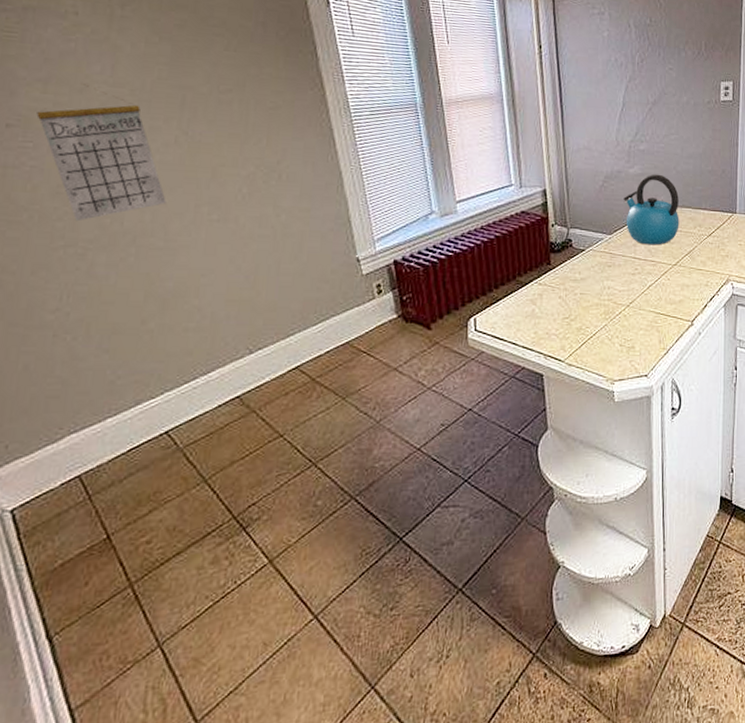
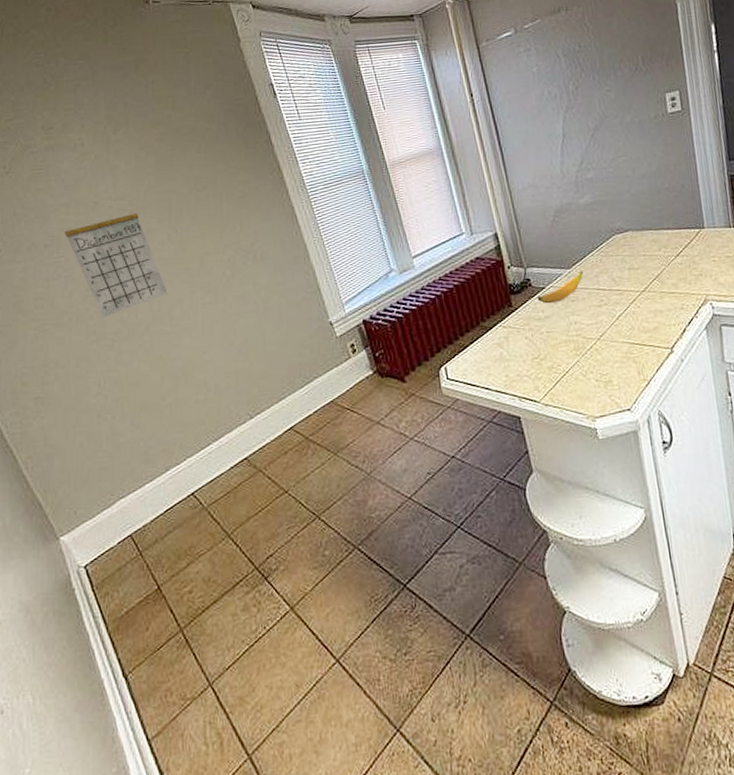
banana: none [576,239,624,266] -> present [537,271,584,304]
kettle: present [624,174,680,245] -> none [578,200,643,275]

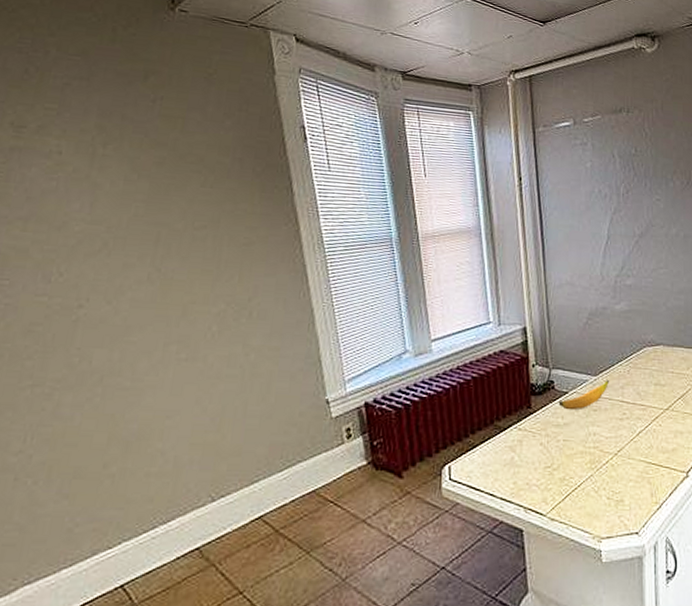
calendar: present [64,202,168,318] -> none [15,222,136,360]

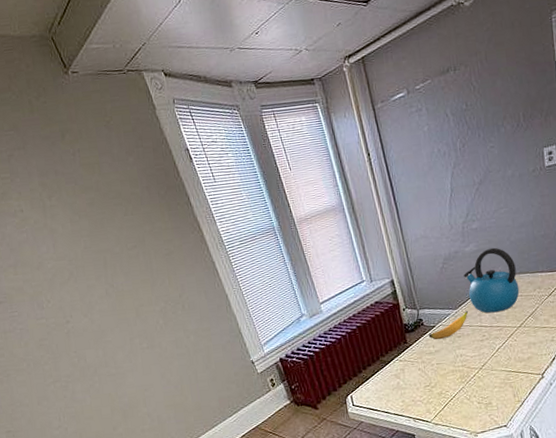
kettle: none [610,310,671,388] -> present [464,247,520,313]

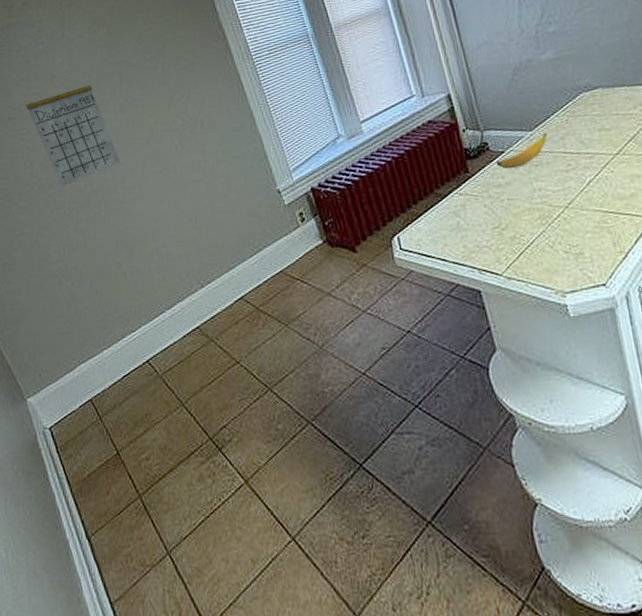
calendar: none [15,262,110,364] -> present [26,75,121,188]
kettle: present [464,247,520,313] -> none [539,54,615,137]

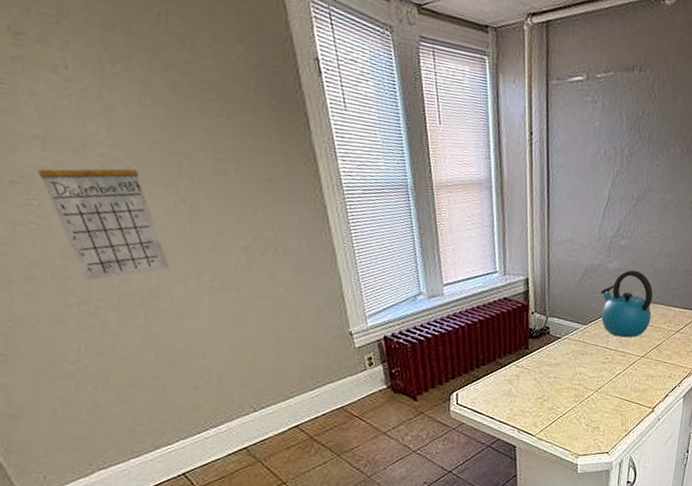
banana: present [496,133,548,170] -> none [552,329,598,353]
kettle: none [539,54,615,137] -> present [601,270,653,338]

